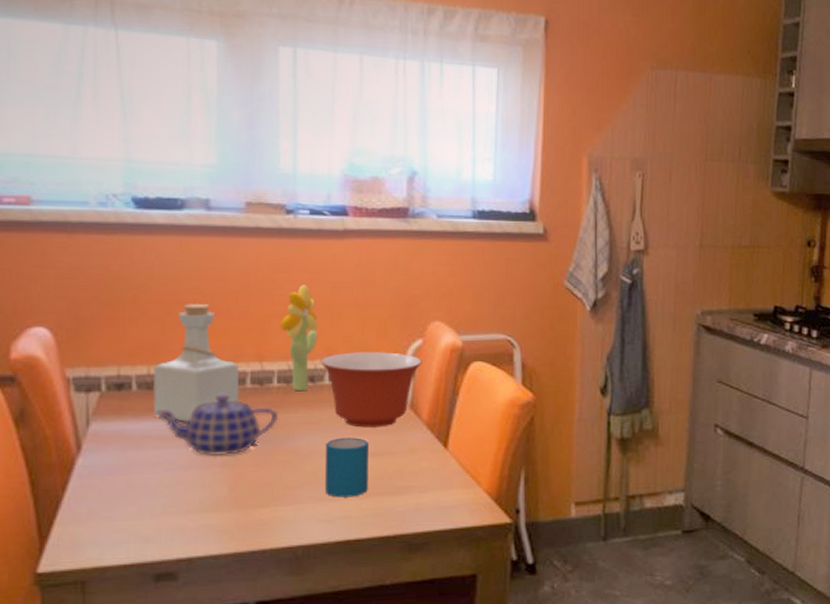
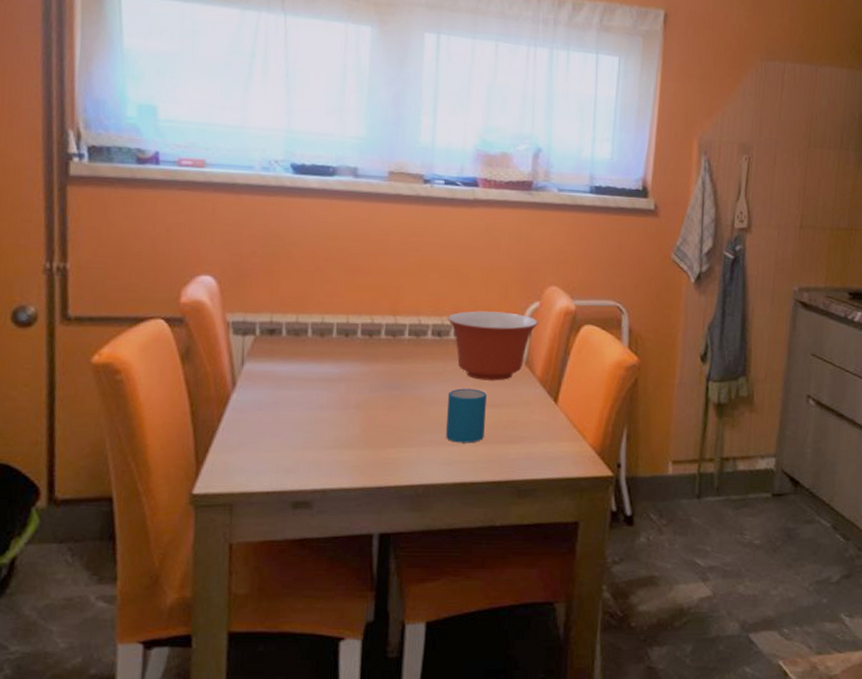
bottle: present [153,303,240,423] -> none [299,260,376,368]
teapot: present [156,395,279,457] -> none [302,344,409,399]
flower: present [280,285,318,392] -> none [414,248,447,344]

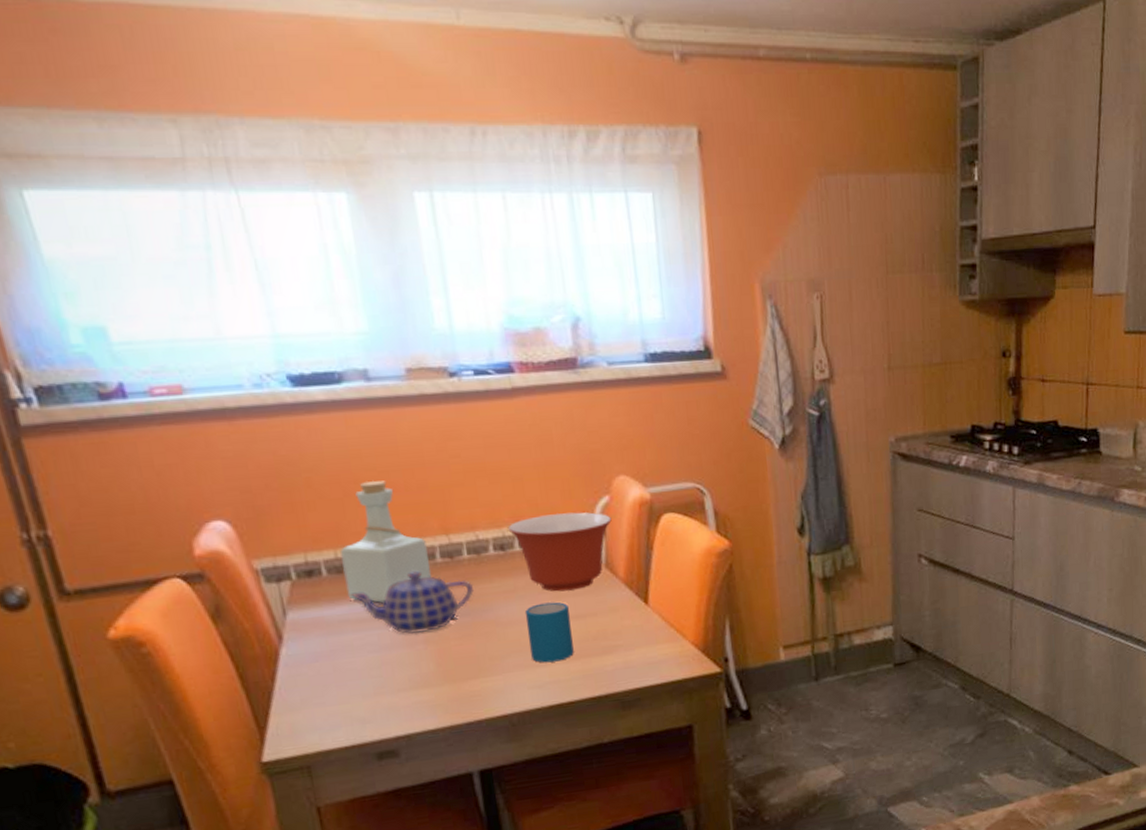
bottle: none [299,260,376,368] -> present [340,480,432,604]
teapot: none [302,344,409,399] -> present [351,571,475,634]

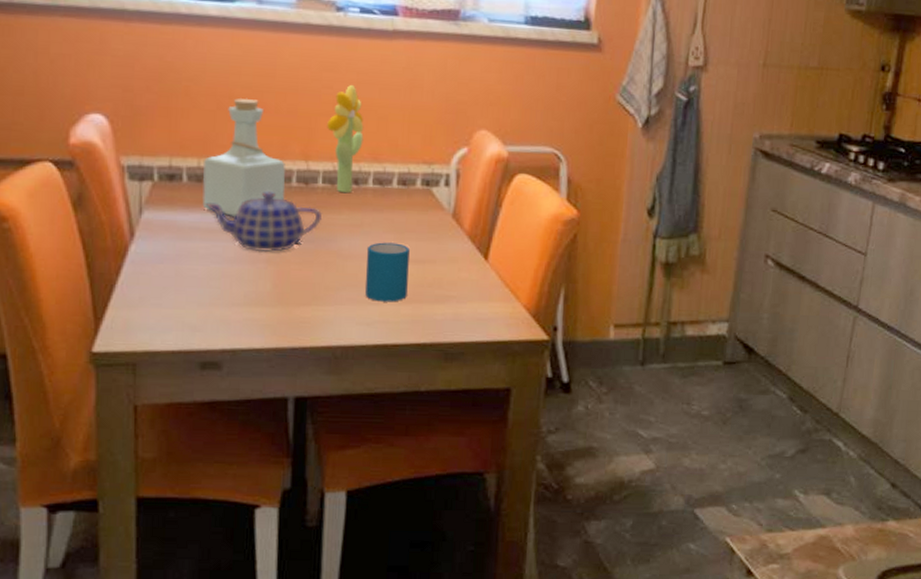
flower: none [461,451,502,561] -> present [327,85,364,193]
mixing bowl: present [507,512,612,592] -> none [365,156,466,235]

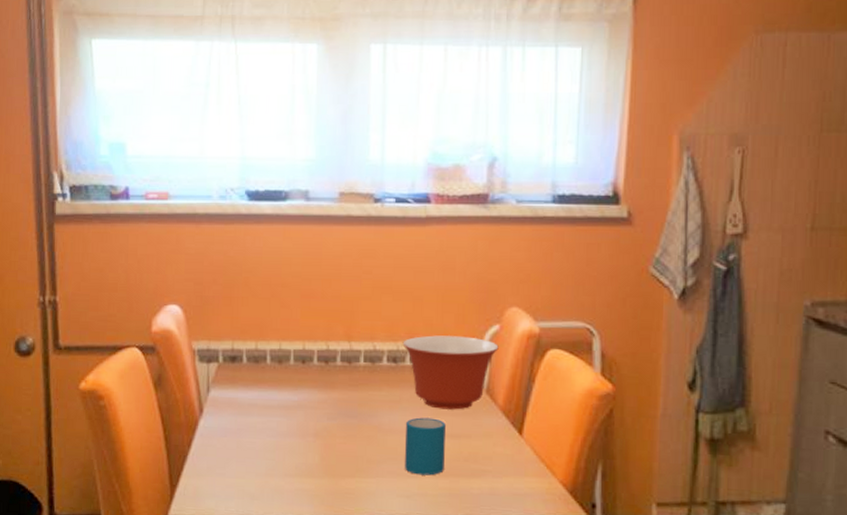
bottle: present [202,98,286,218] -> none [259,285,332,395]
teapot: present [205,192,323,253] -> none [262,371,365,427]
flower: present [327,85,364,193] -> none [367,270,401,371]
mixing bowl: none [365,156,466,235] -> present [402,335,499,410]

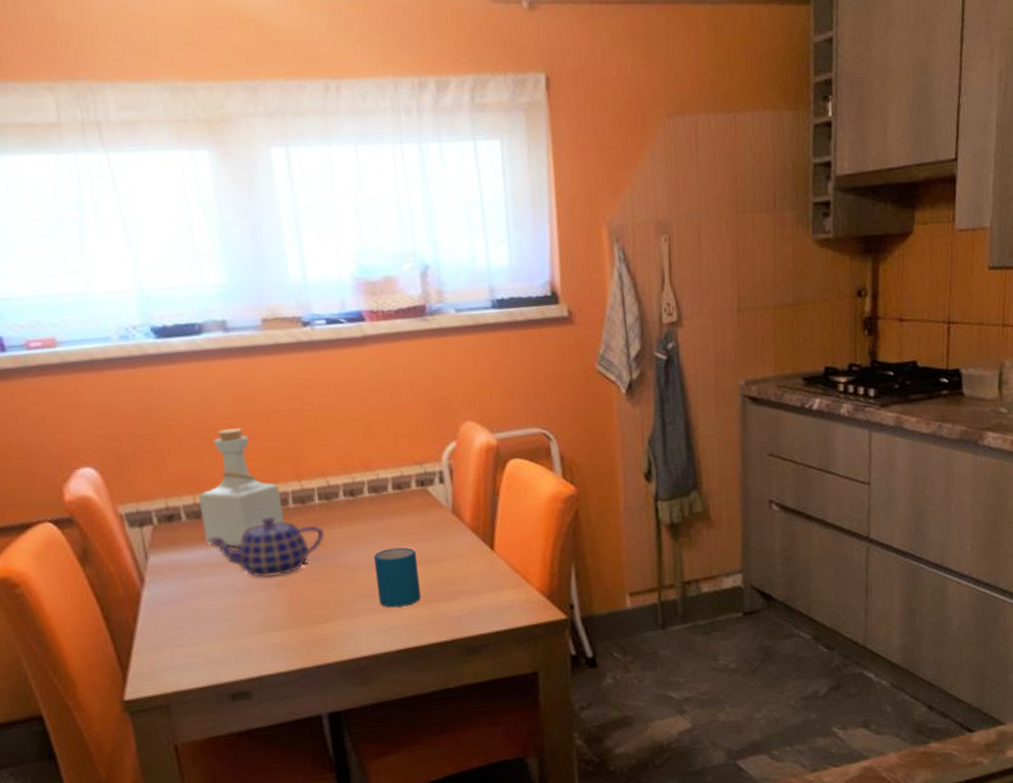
bottle: none [259,285,332,395] -> present [199,428,285,548]
teapot: none [262,371,365,427] -> present [208,516,325,578]
mixing bowl: present [402,335,499,410] -> none [357,458,459,537]

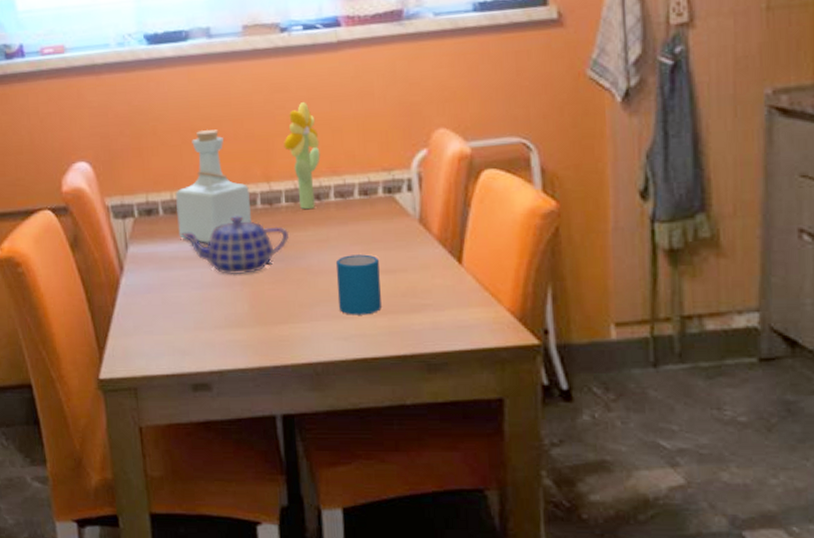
flower: none [313,398,352,507] -> present [284,102,321,210]

